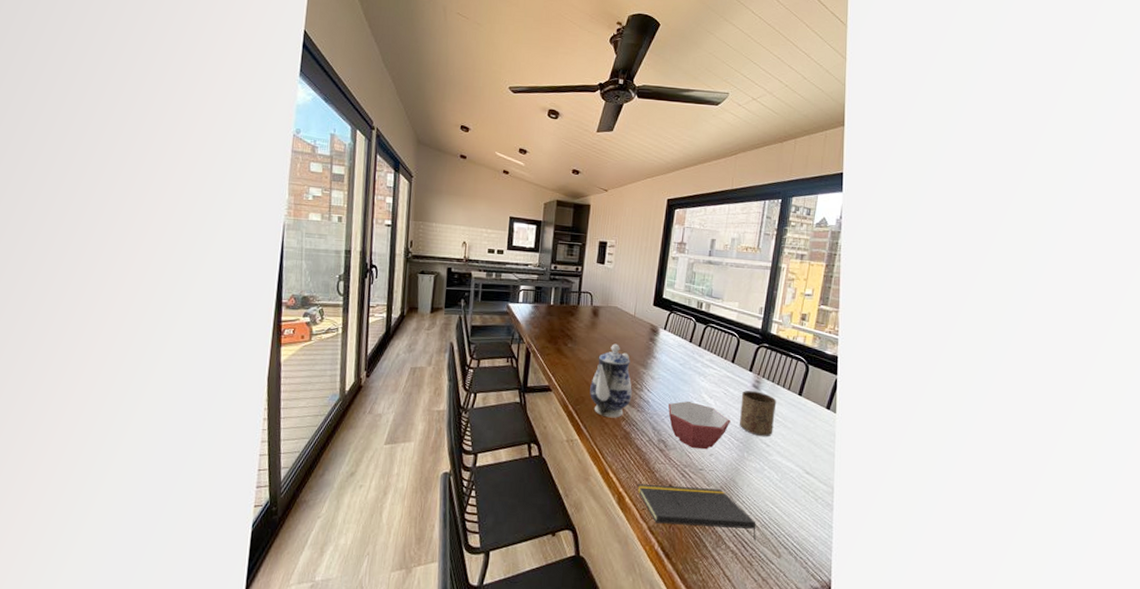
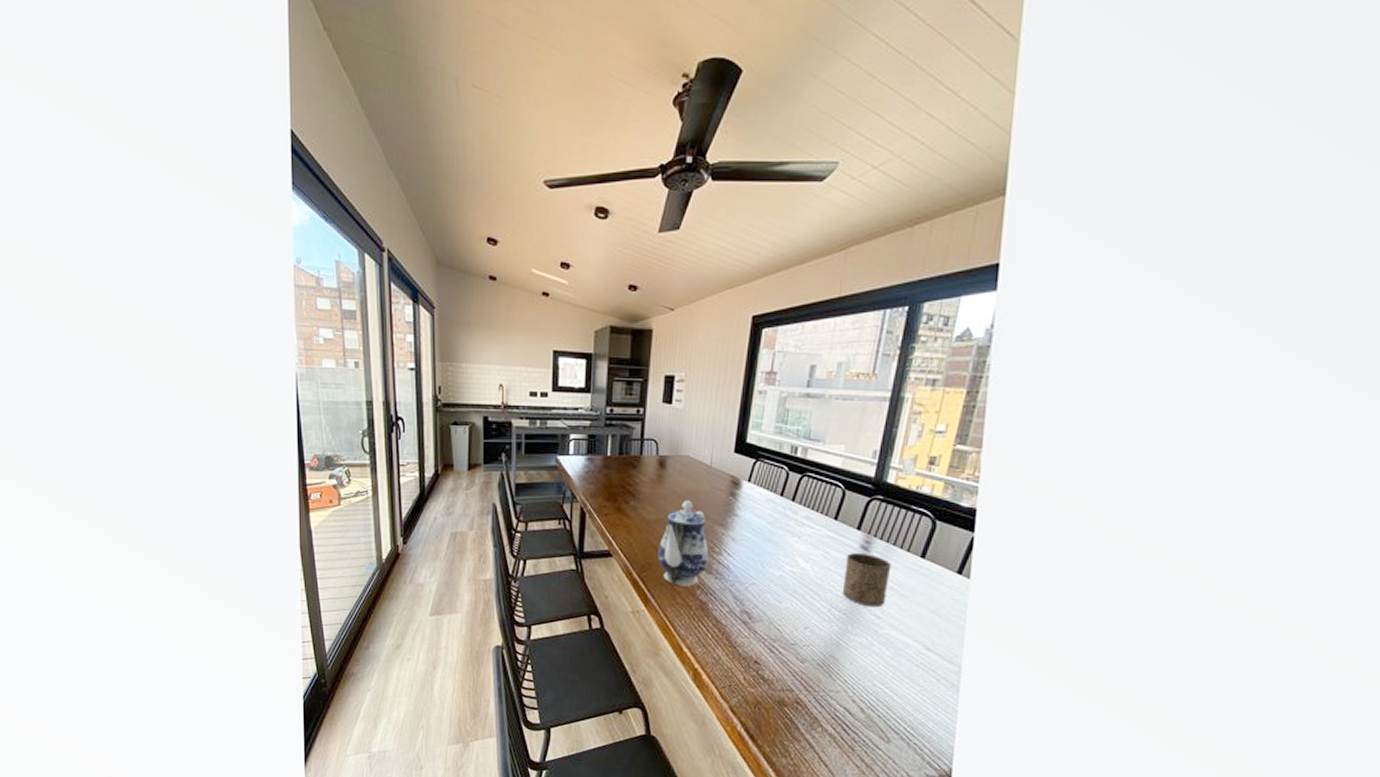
notepad: present [637,483,756,542] -> none [716,659,861,725]
bowl: present [667,401,731,450] -> none [752,565,831,622]

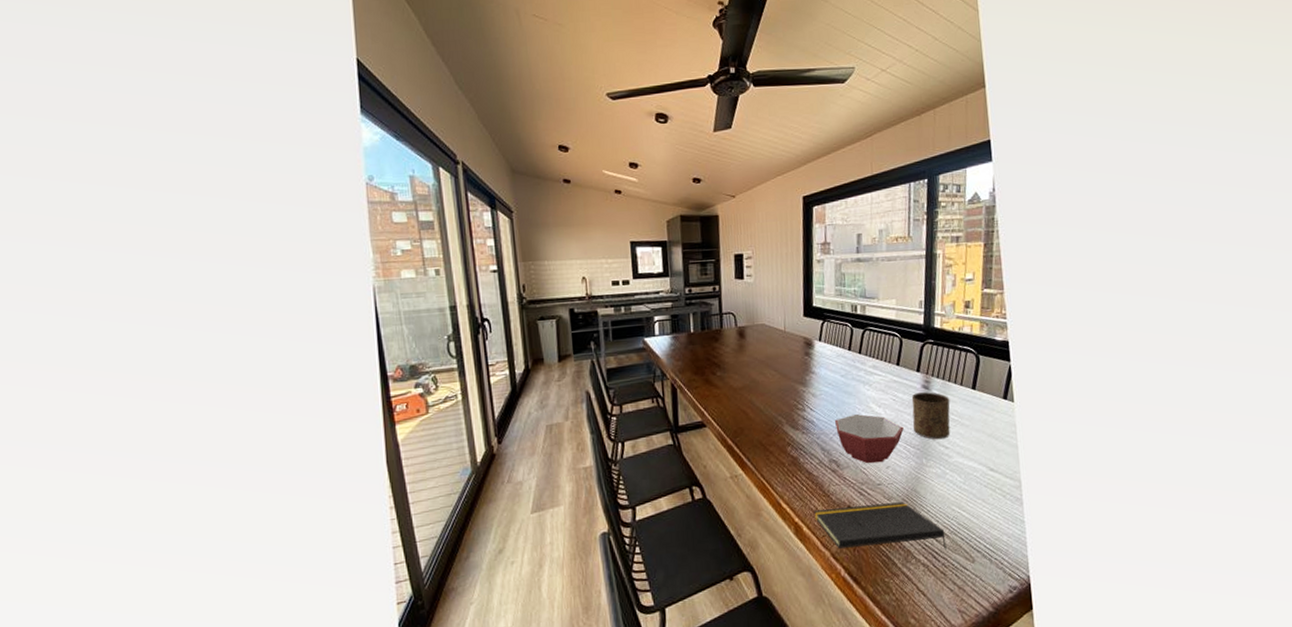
teapot: present [657,500,709,586] -> none [747,364,795,446]
notepad: none [716,659,861,725] -> present [814,502,947,550]
bowl: none [752,565,831,622] -> present [834,413,904,464]

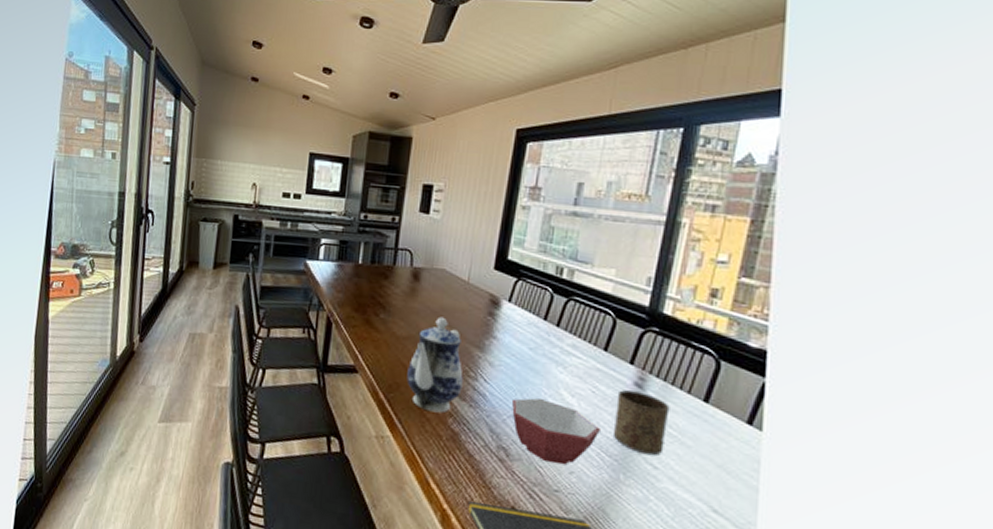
teapot: none [747,364,795,446] -> present [407,316,463,413]

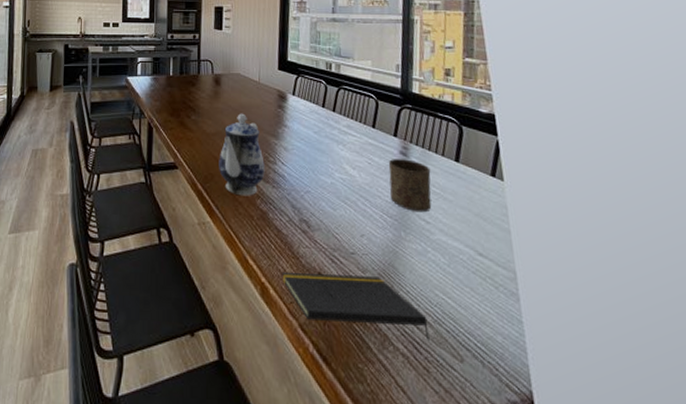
bowl: present [511,397,601,465] -> none [306,173,380,230]

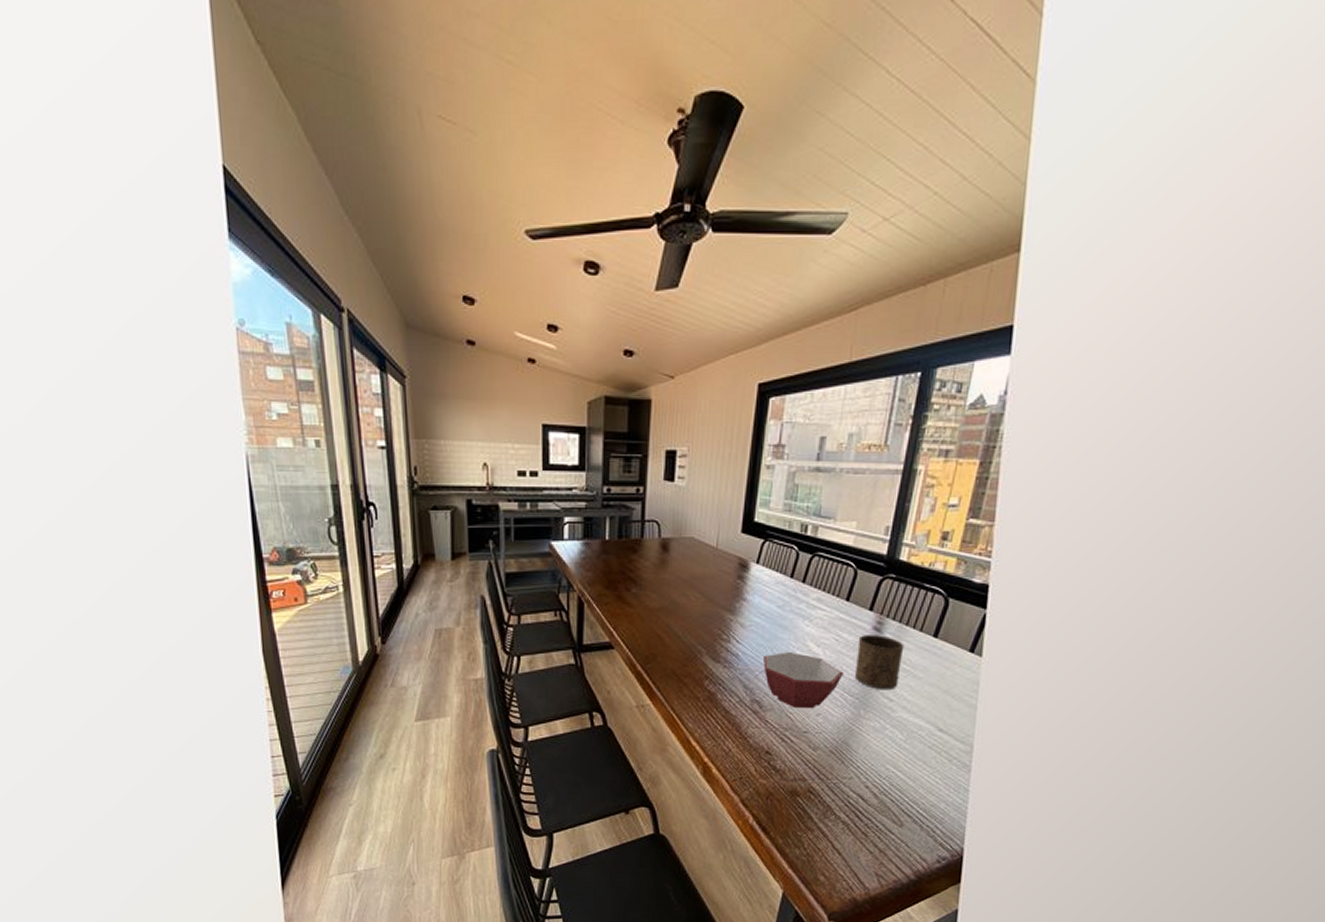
teapot: present [219,113,265,196] -> none [662,585,717,677]
notepad: present [282,271,430,342] -> none [727,751,874,811]
bowl: none [306,173,380,230] -> present [762,651,844,709]

